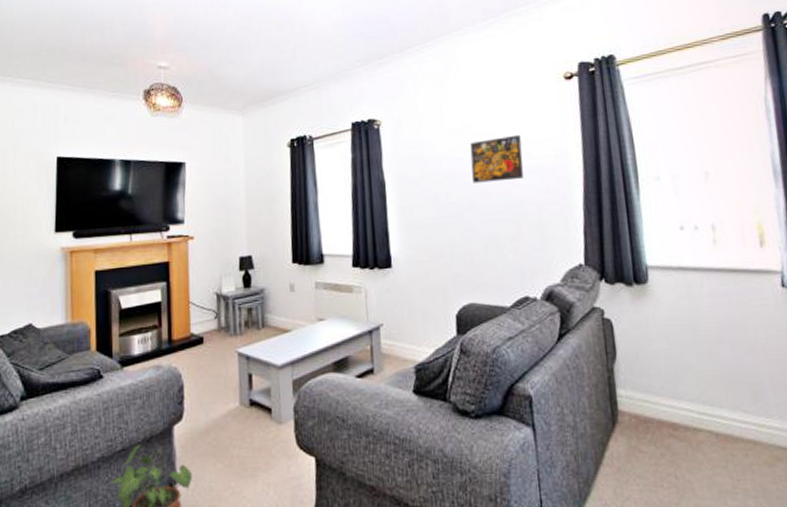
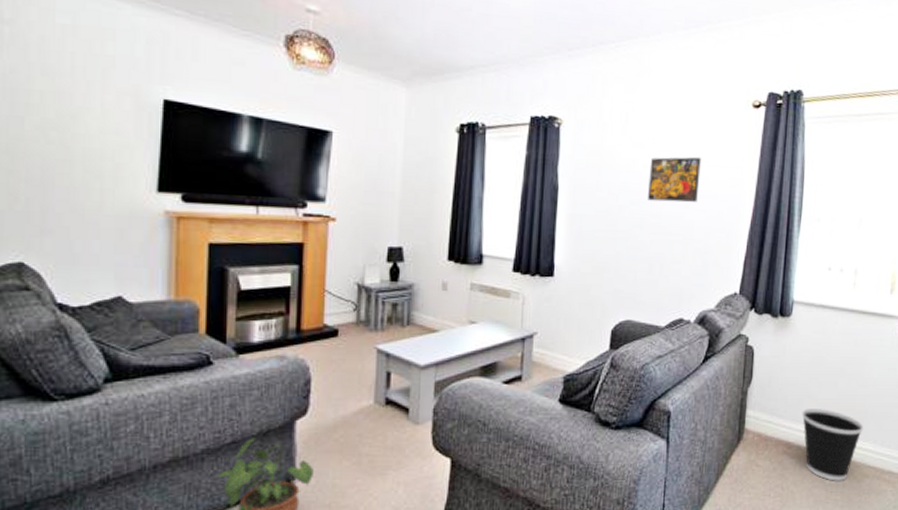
wastebasket: none [682,382,763,467] -> present [801,409,864,481]

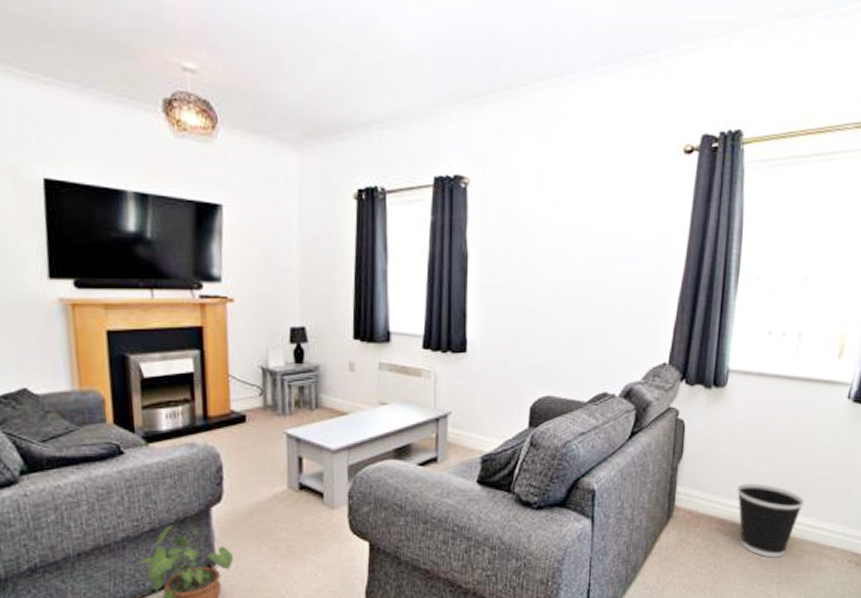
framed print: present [648,156,701,203] -> none [566,213,626,266]

